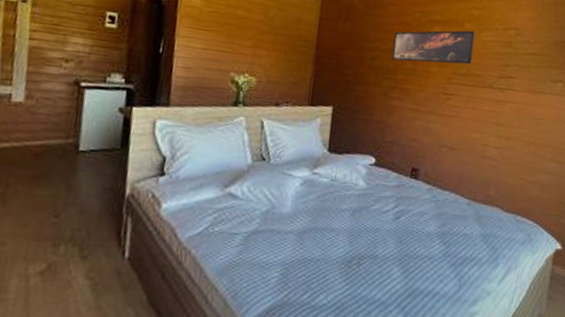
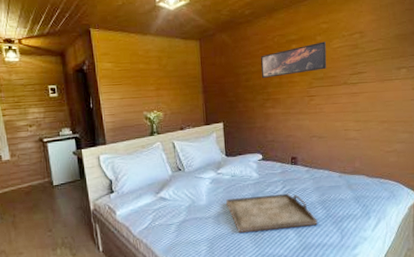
serving tray: none [317,210,432,265] -> present [226,193,318,233]

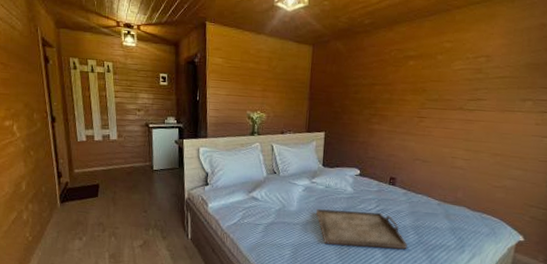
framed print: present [261,41,327,78] -> none [372,61,447,93]

